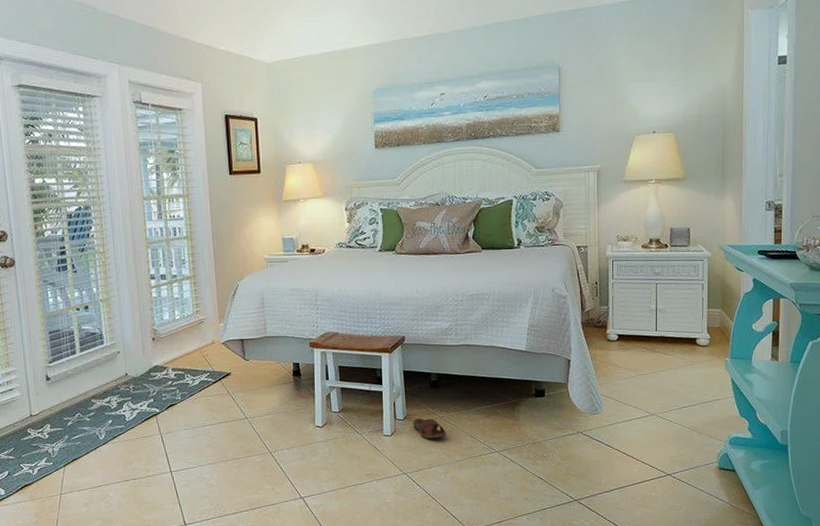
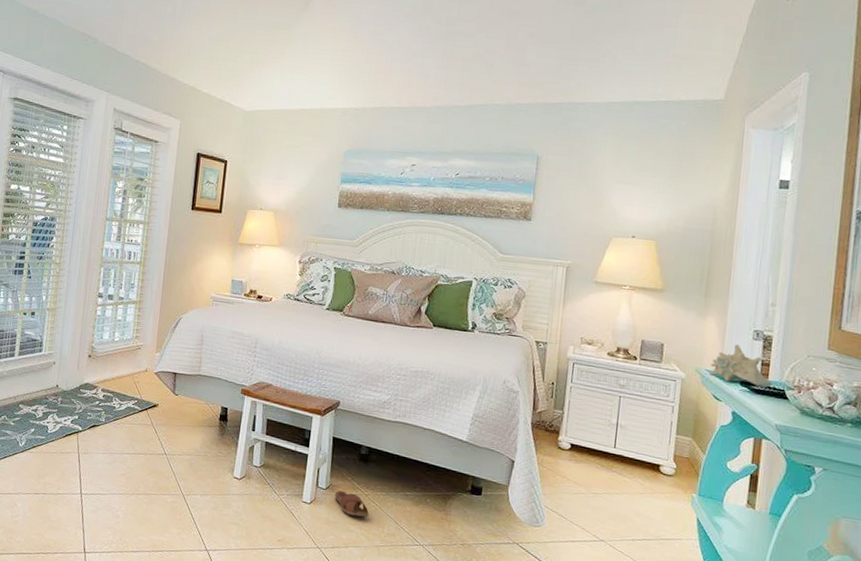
seashell: none [731,217,785,254] -> present [709,344,772,388]

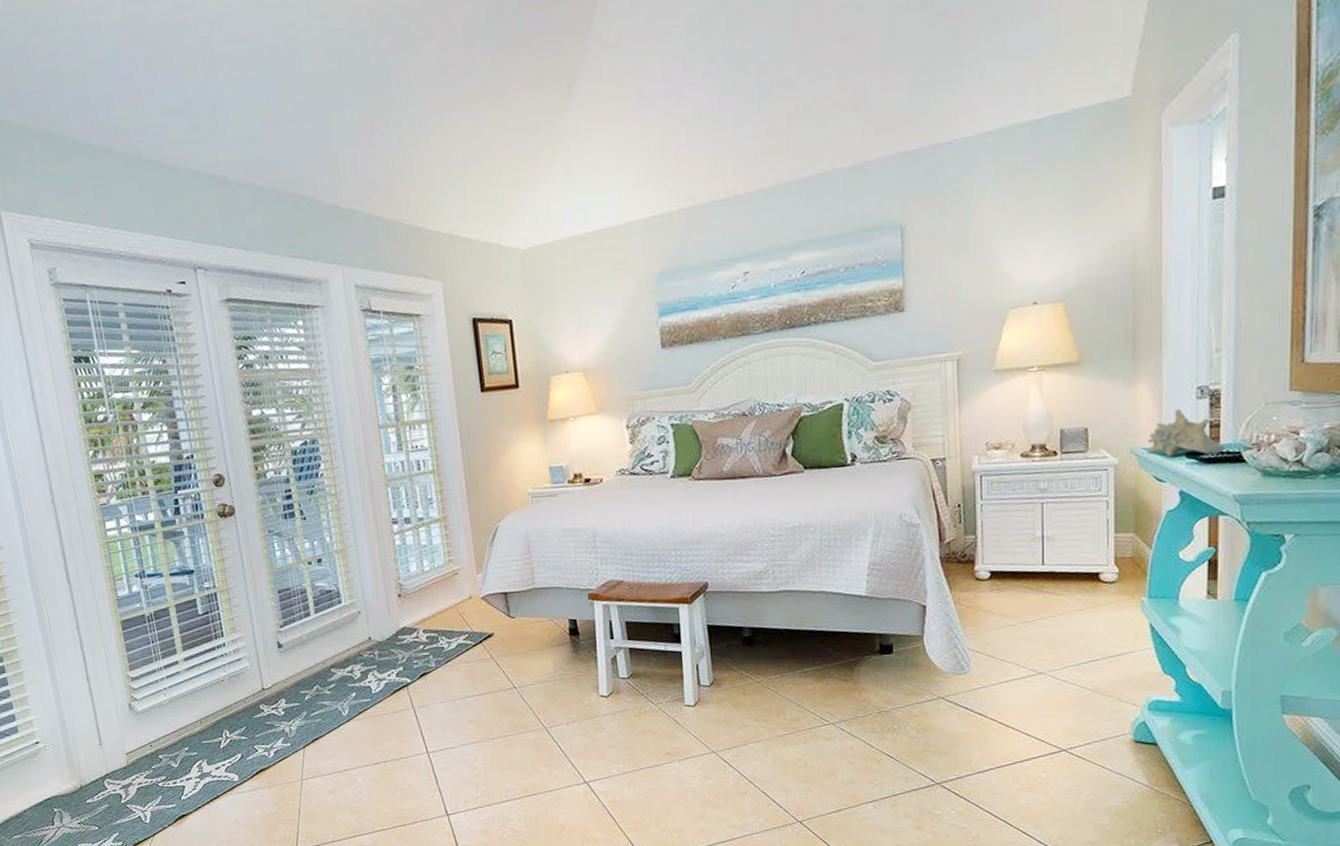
sandal: present [335,490,369,518] -> none [722,683,765,710]

